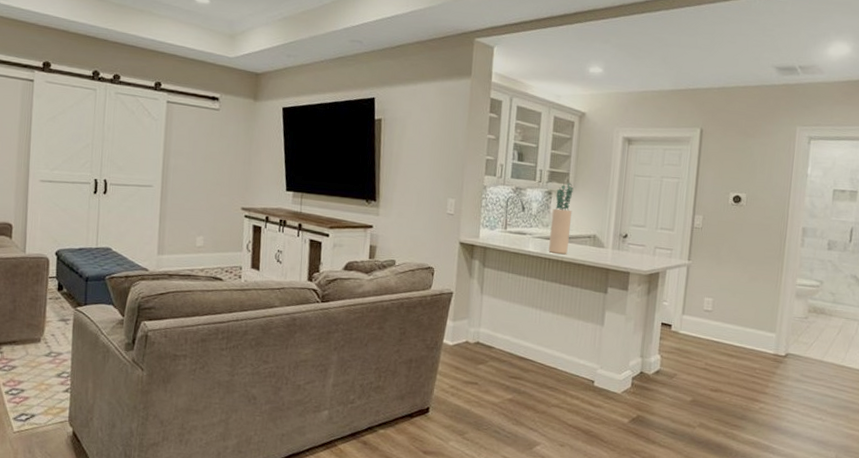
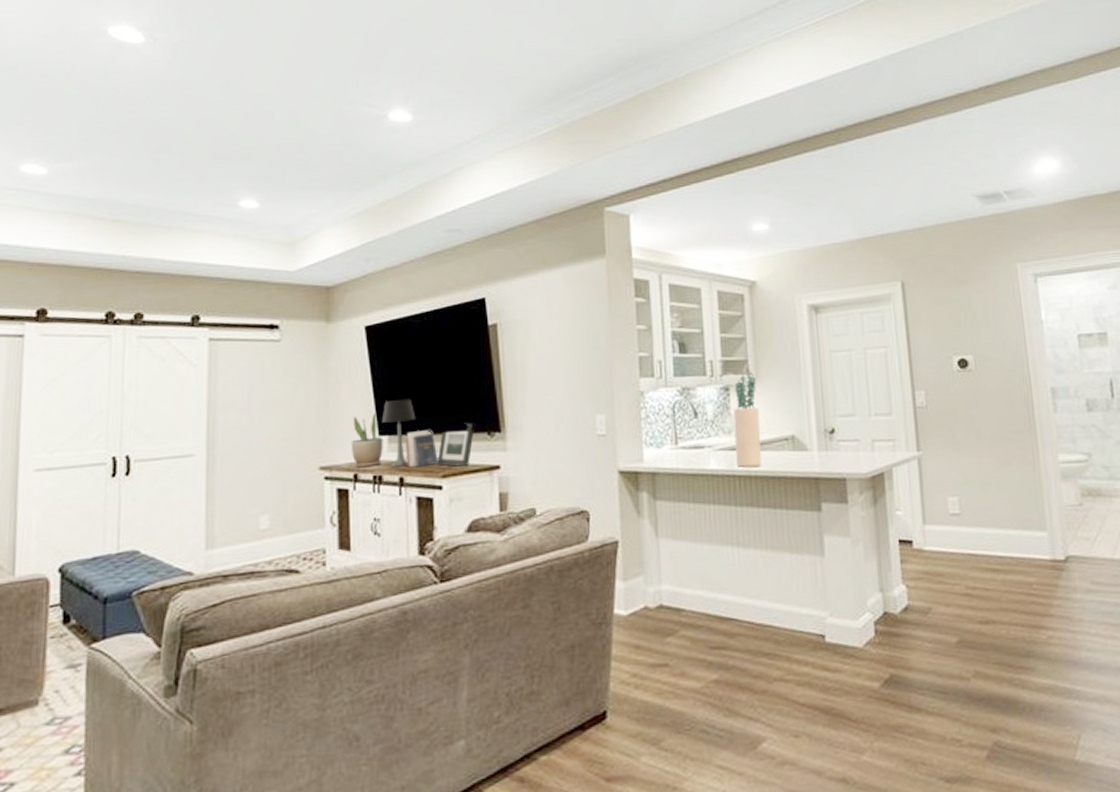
potted plant: none [265,173,289,213] -> present [350,412,383,468]
table lamp: none [290,166,315,216] -> present [383,398,416,468]
books: none [304,191,328,219] -> present [405,429,439,468]
picture frame: none [327,190,357,223] -> present [437,422,474,468]

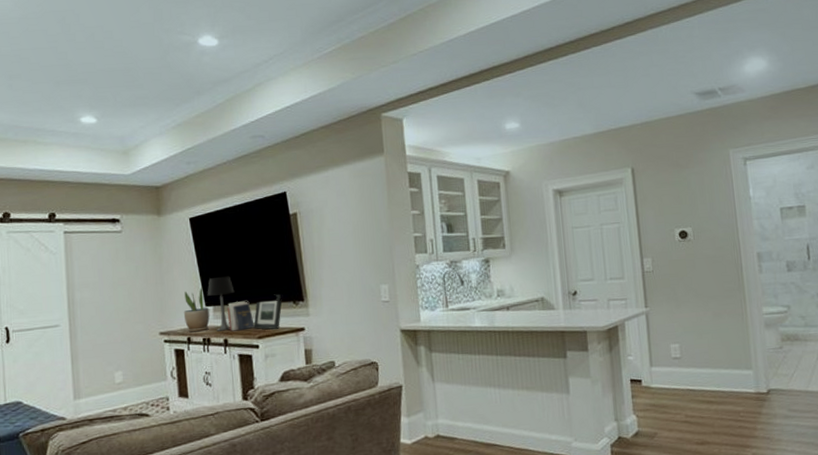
vase: present [733,371,762,468] -> none [493,246,517,325]

